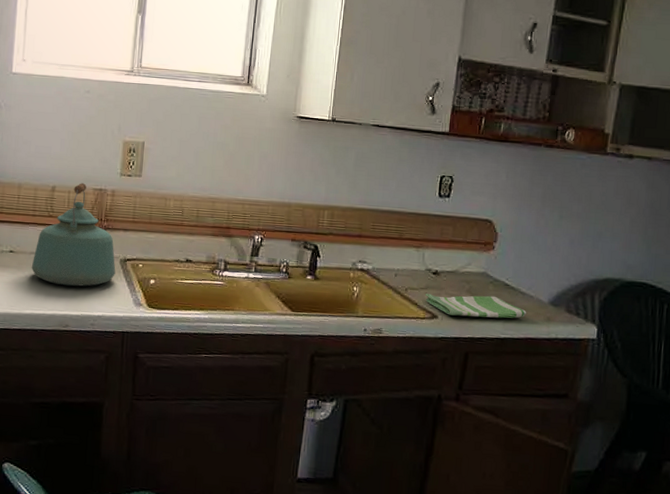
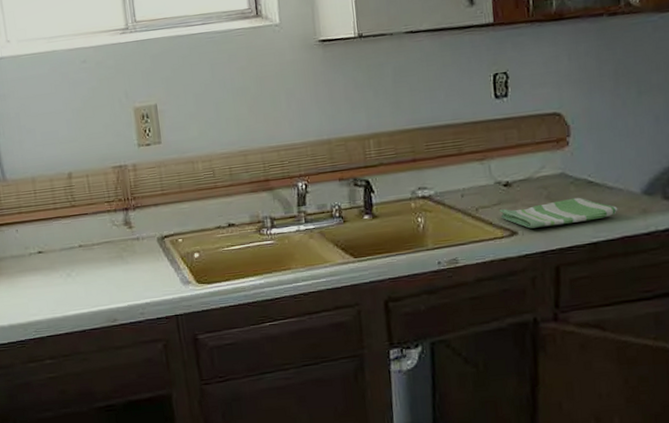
kettle: present [31,183,116,287] -> none [64,163,155,278]

